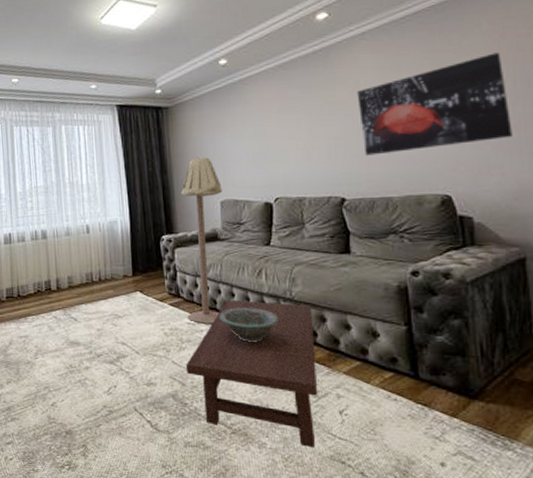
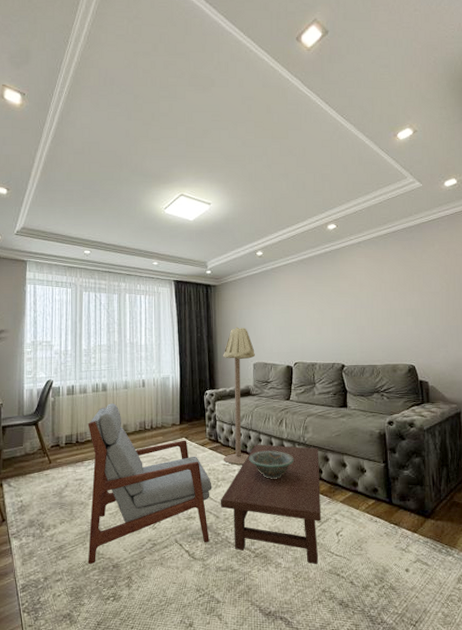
armchair: none [28,252,175,428] -> present [87,403,212,564]
wall art: present [357,52,512,156] -> none [354,265,453,333]

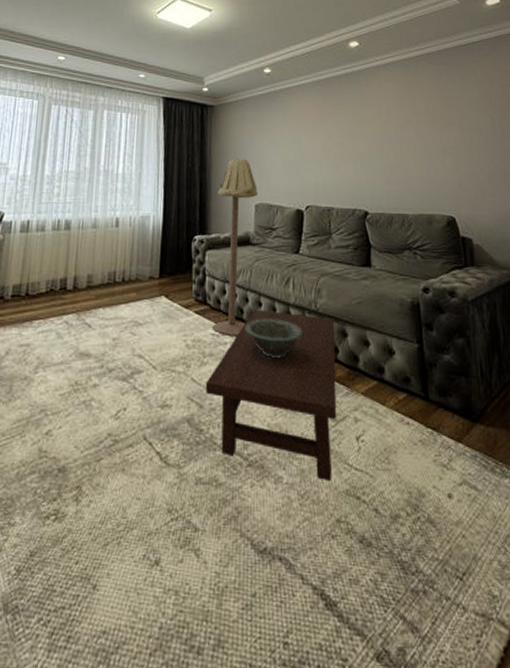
armchair: present [87,403,212,564] -> none [25,246,196,465]

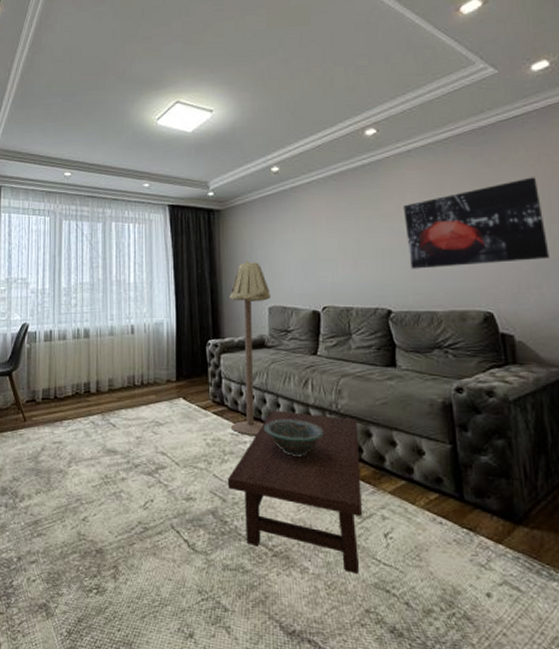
wall art: none [380,96,501,174] -> present [403,177,549,269]

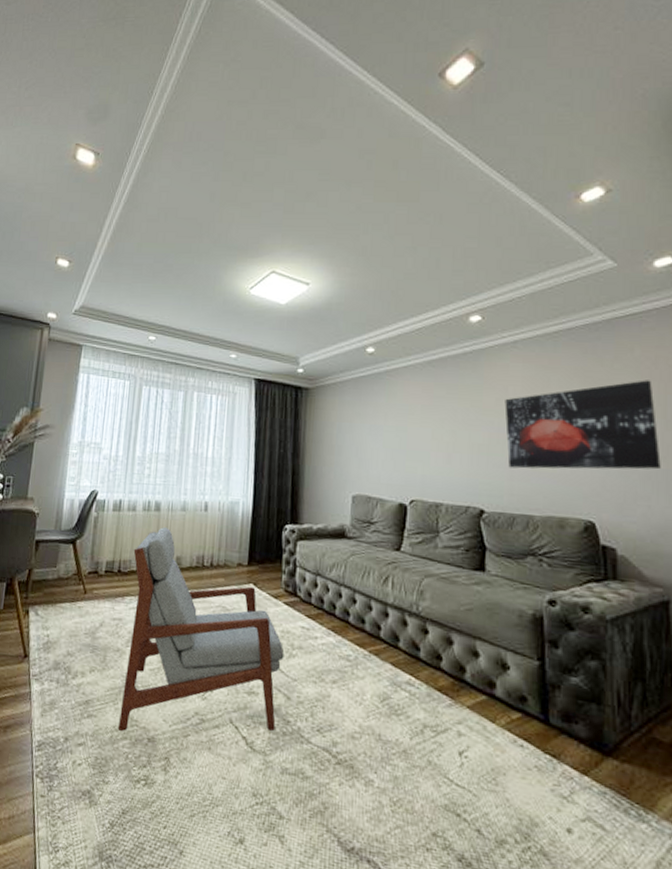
armchair: none [67,353,217,546] -> present [117,527,285,731]
coffee table: present [227,410,362,575] -> none [293,605,439,794]
floor lamp: present [229,261,270,435] -> none [302,444,355,631]
decorative bowl: present [264,418,324,456] -> none [338,616,401,659]

